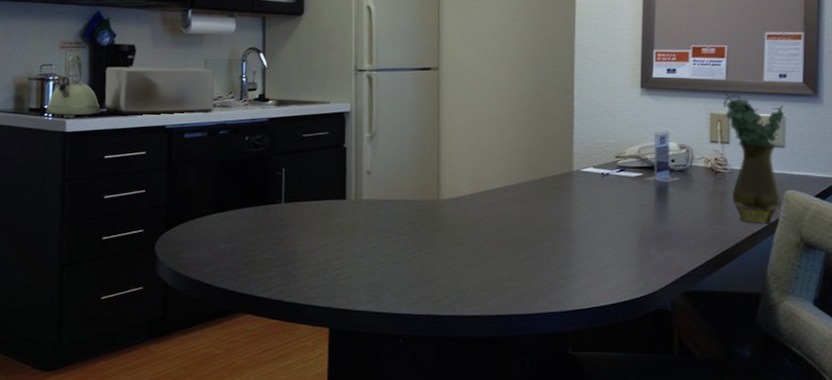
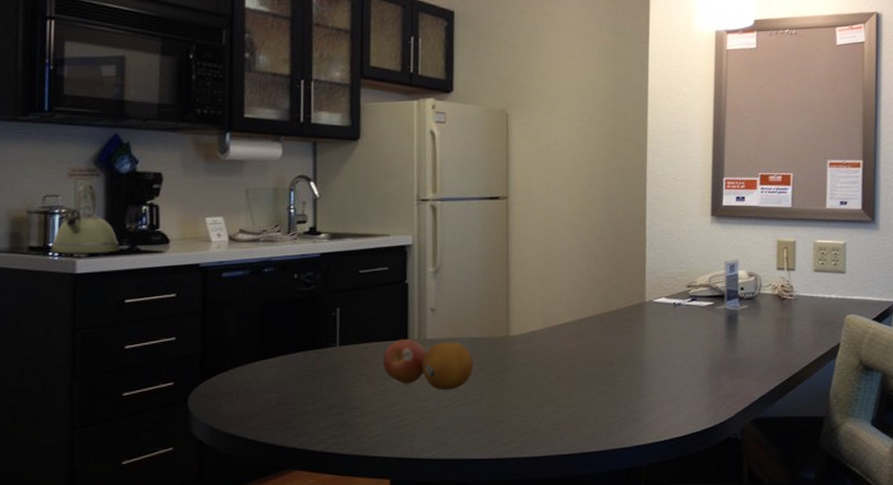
toaster: present [105,66,215,116] -> none [125,197,258,254]
fruit: none [323,199,363,240] -> present [382,339,427,383]
fruit: none [358,203,406,248] -> present [422,342,473,389]
vase: present [722,91,785,223] -> none [788,218,846,348]

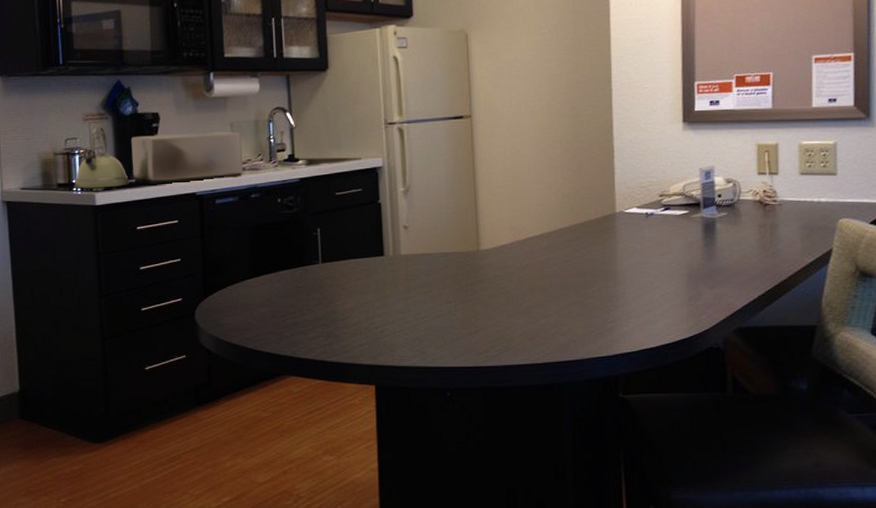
toaster: none [125,197,258,254] -> present [131,131,243,185]
fruit: present [382,339,427,383] -> none [362,255,403,297]
fruit: present [422,342,473,389] -> none [398,257,447,302]

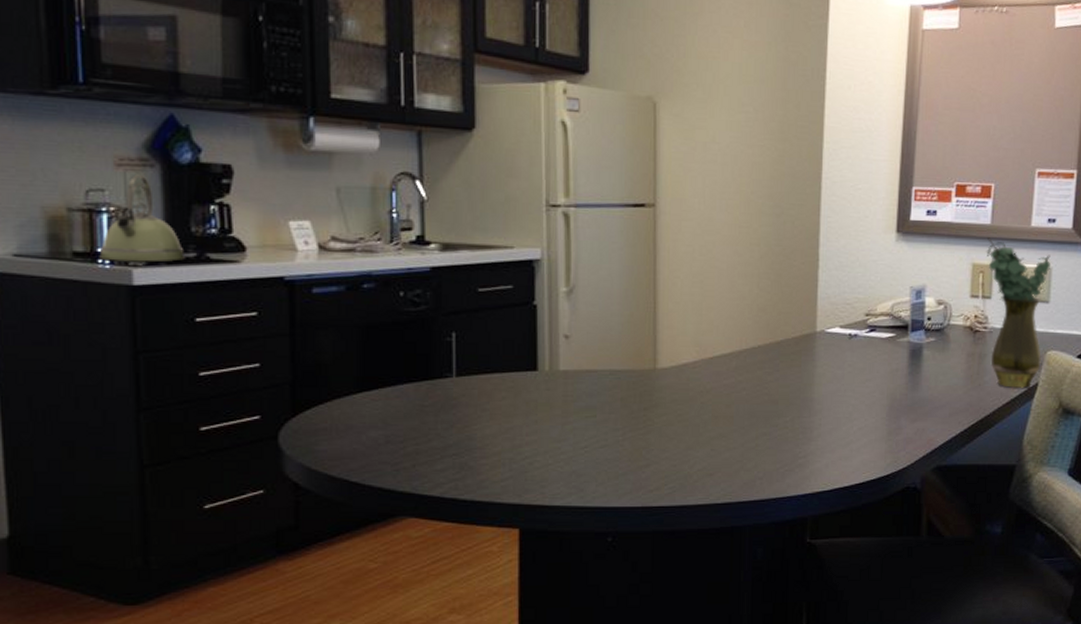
toaster: present [131,131,243,185] -> none [189,194,352,264]
vase: none [769,120,836,254] -> present [986,237,1052,388]

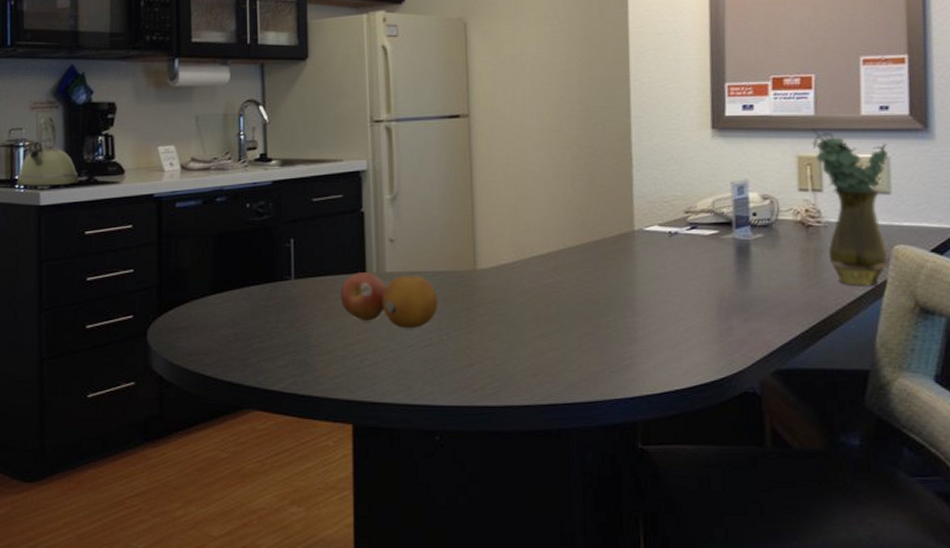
fruit: none [508,370,560,421] -> present [340,272,387,321]
fruit: none [554,374,615,429] -> present [382,275,438,328]

